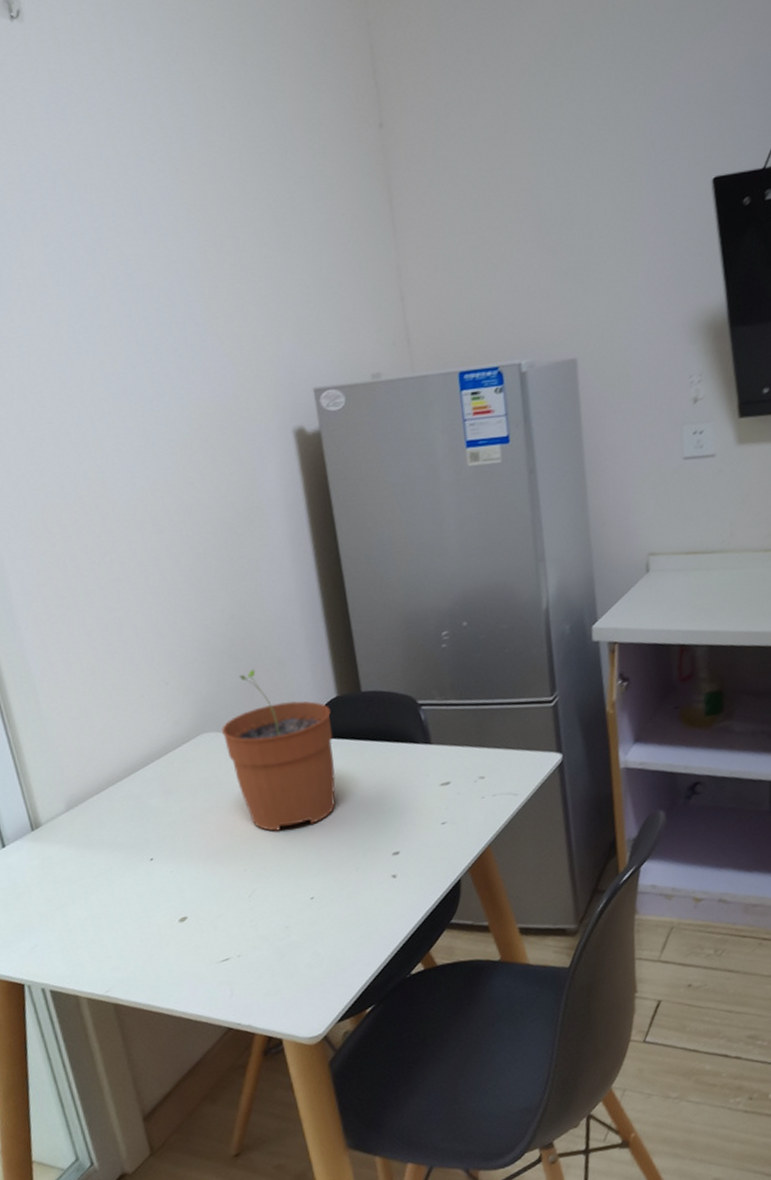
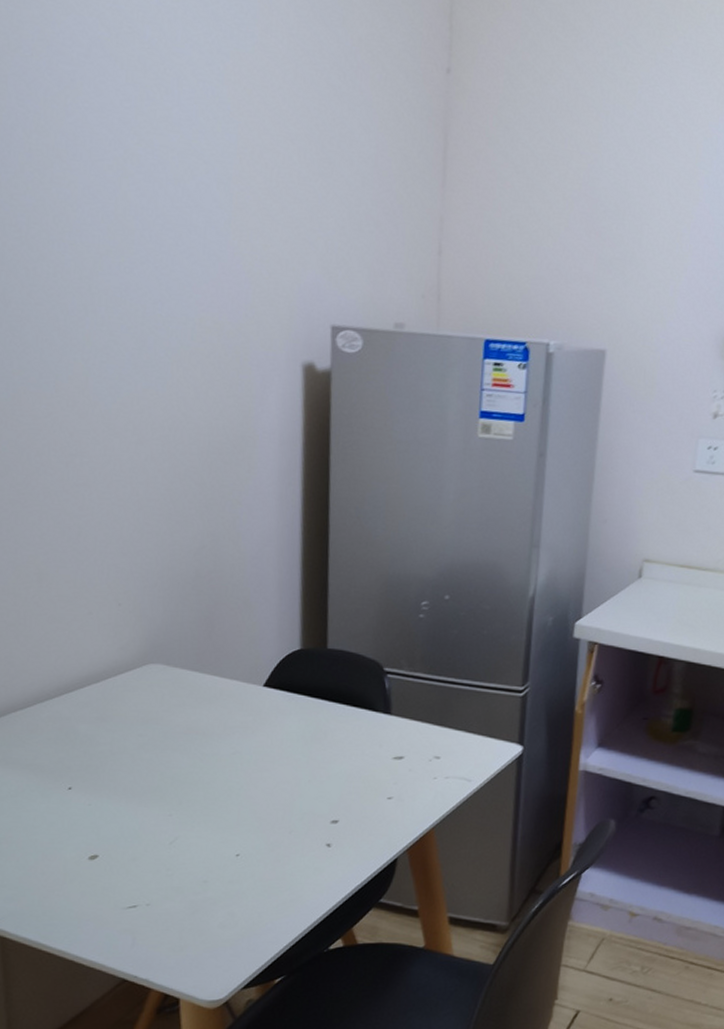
plant pot: present [222,669,336,831] -> none [171,605,291,779]

